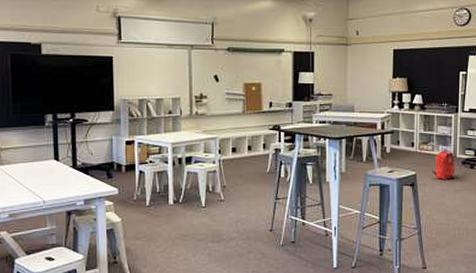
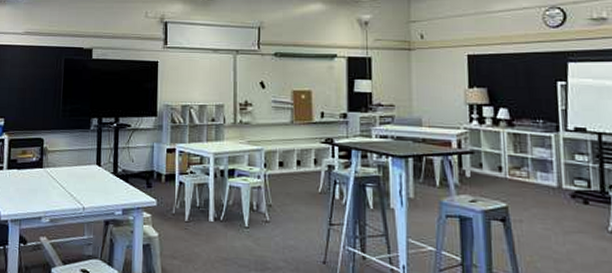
backpack: present [431,150,455,179] -> none [528,177,561,216]

